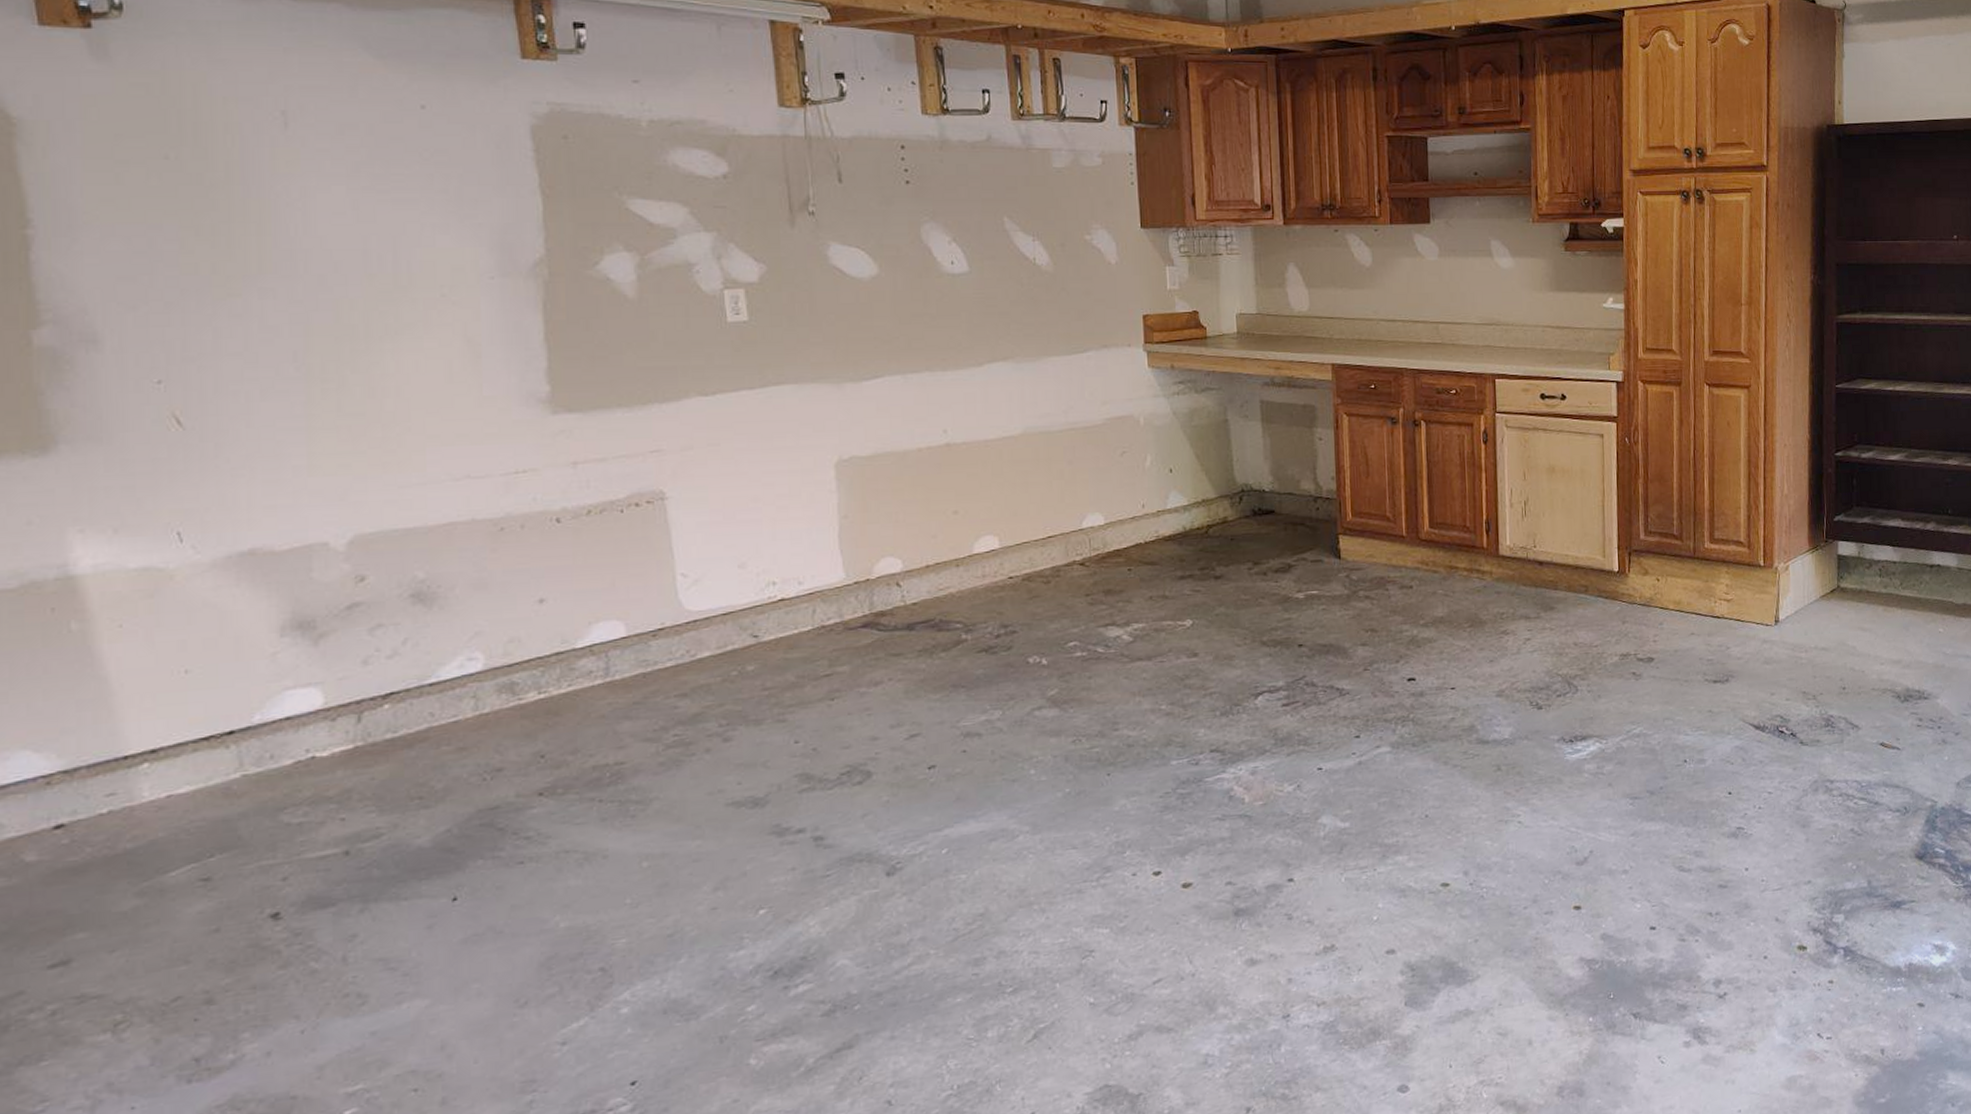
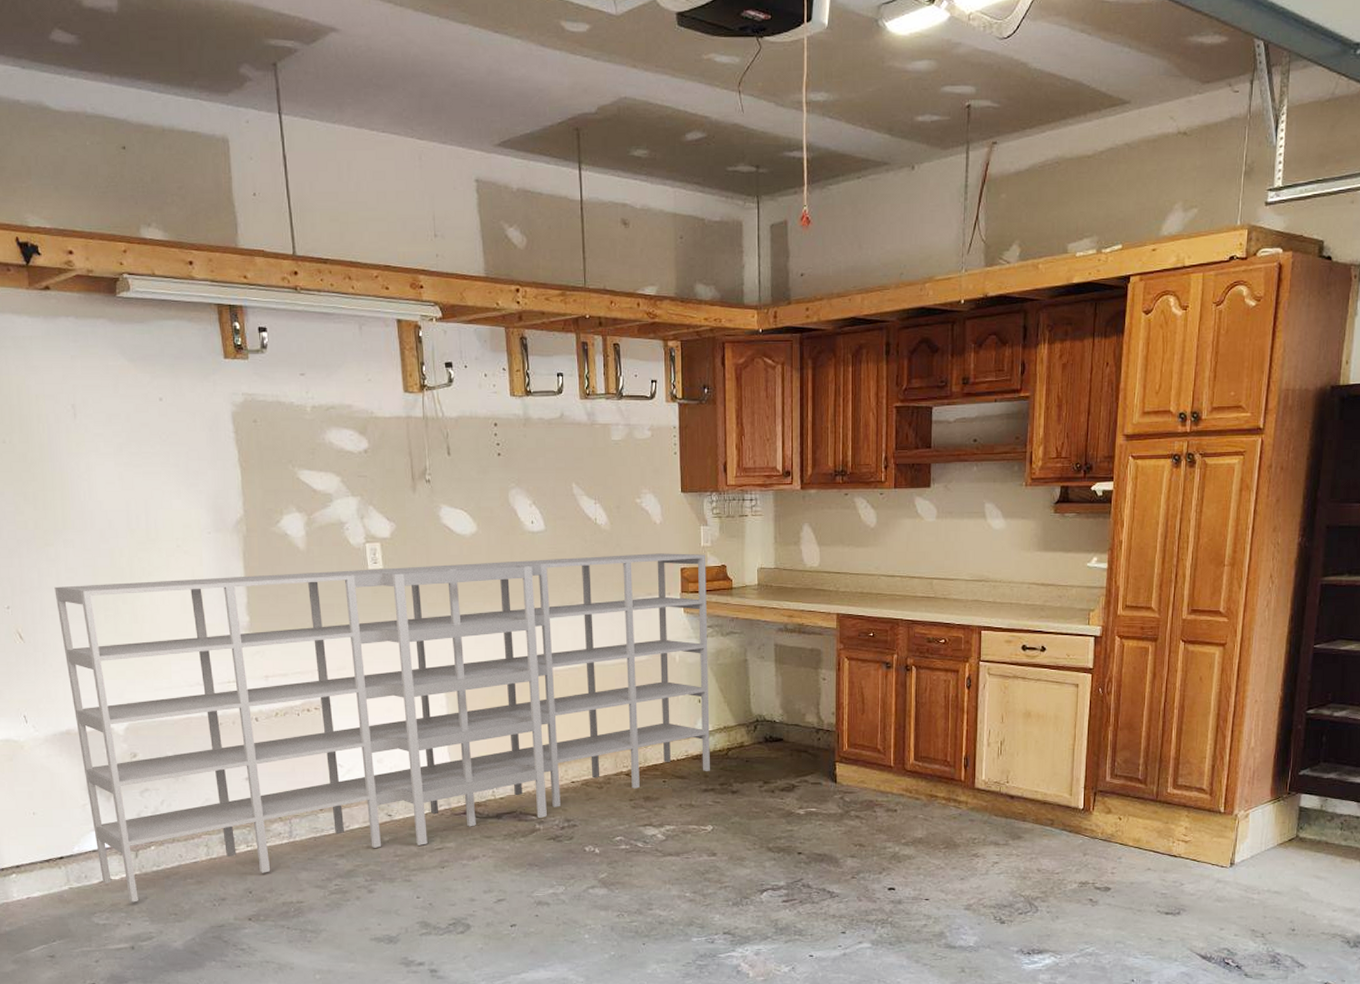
shelving unit: none [239,298,1187,787] -> present [54,553,710,902]

